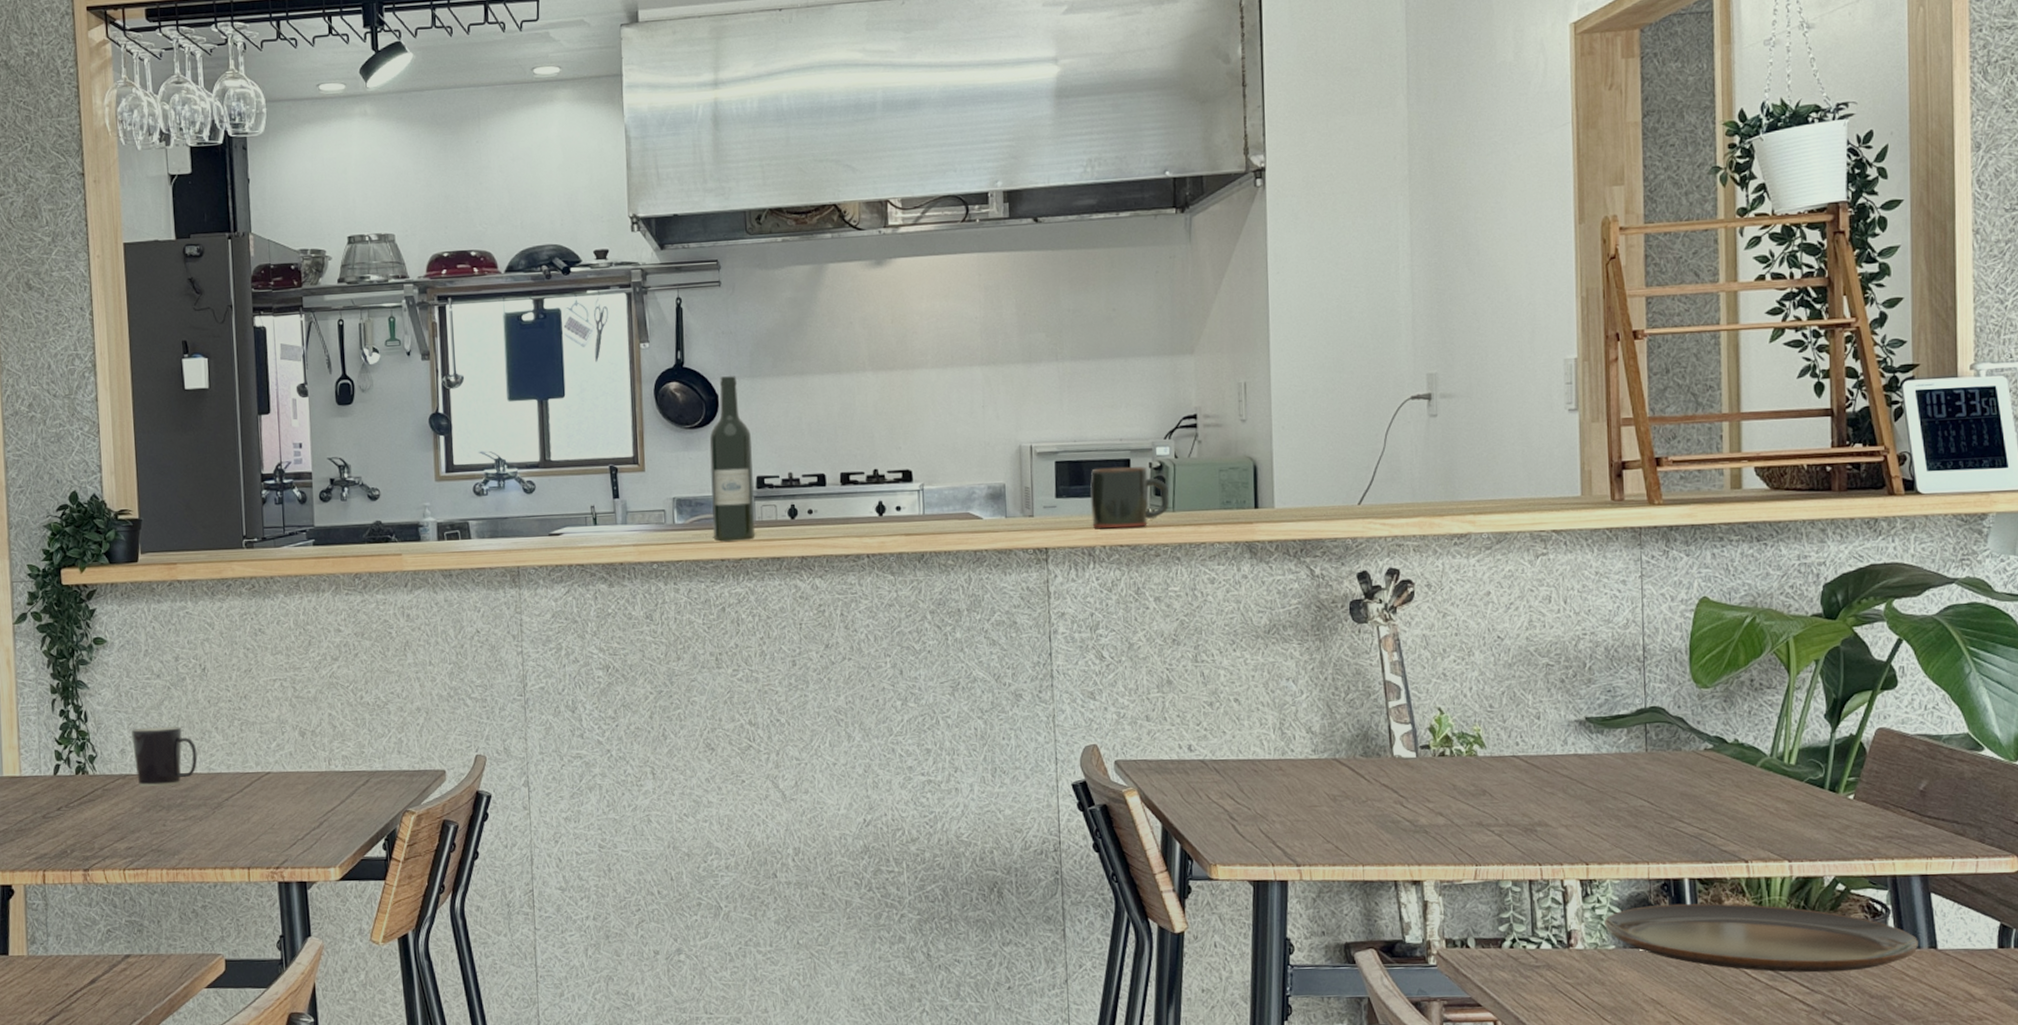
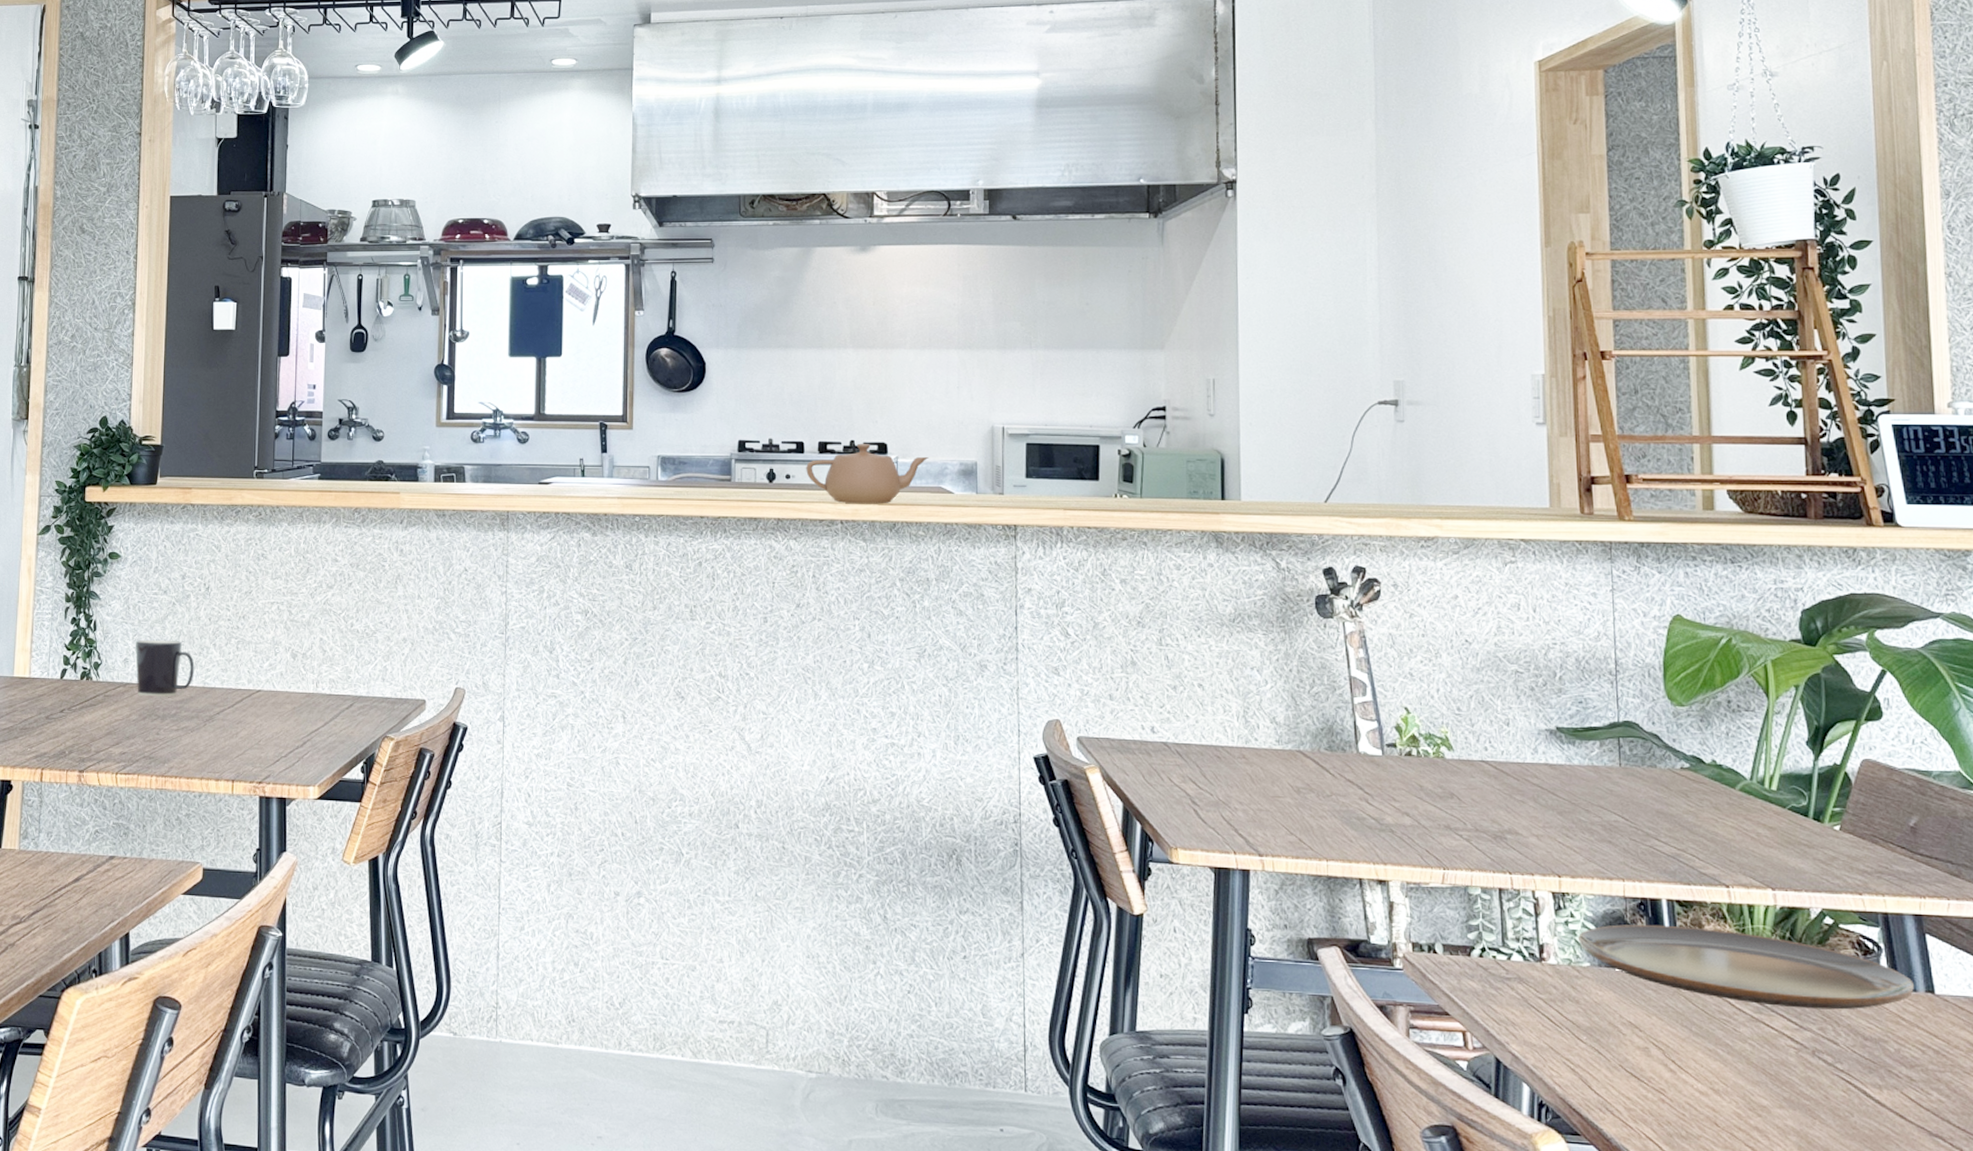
wine bottle: present [709,376,756,542] -> none [694,346,736,500]
teapot: none [829,471,955,537] -> present [806,443,929,504]
mug: present [1090,466,1170,529] -> none [1060,452,1138,511]

